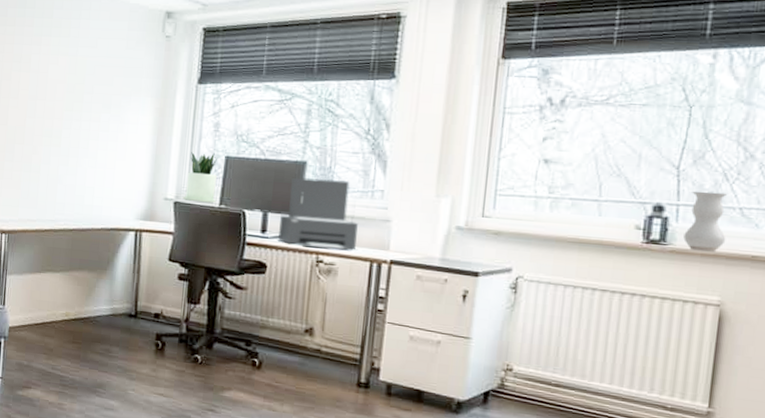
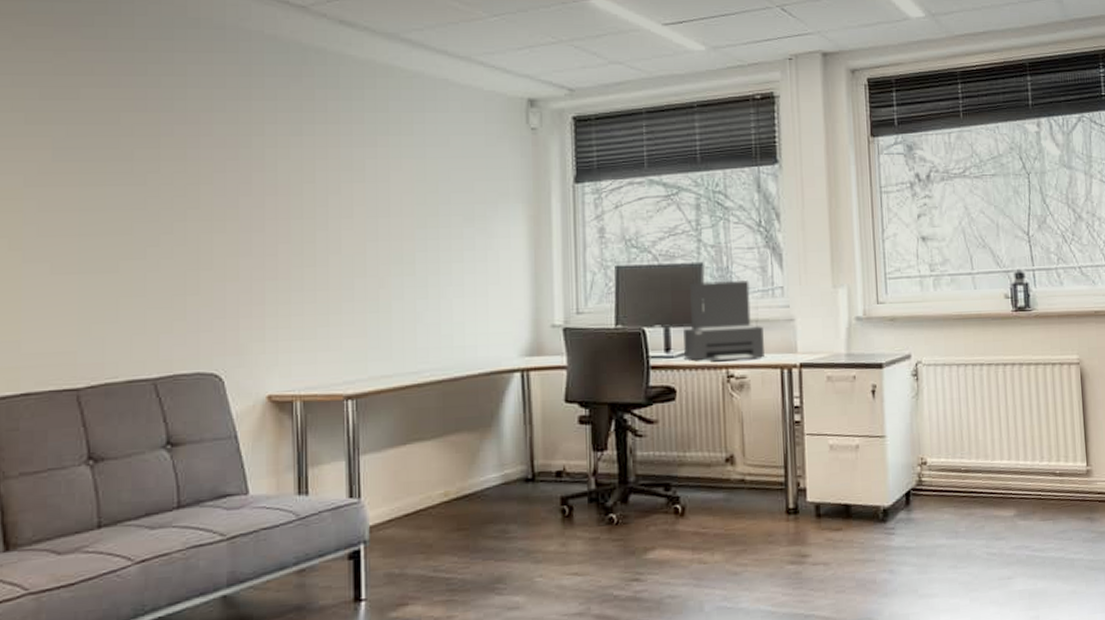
planter: present [182,152,218,203] -> none [572,264,612,326]
vase: present [683,190,728,252] -> none [1042,254,1074,313]

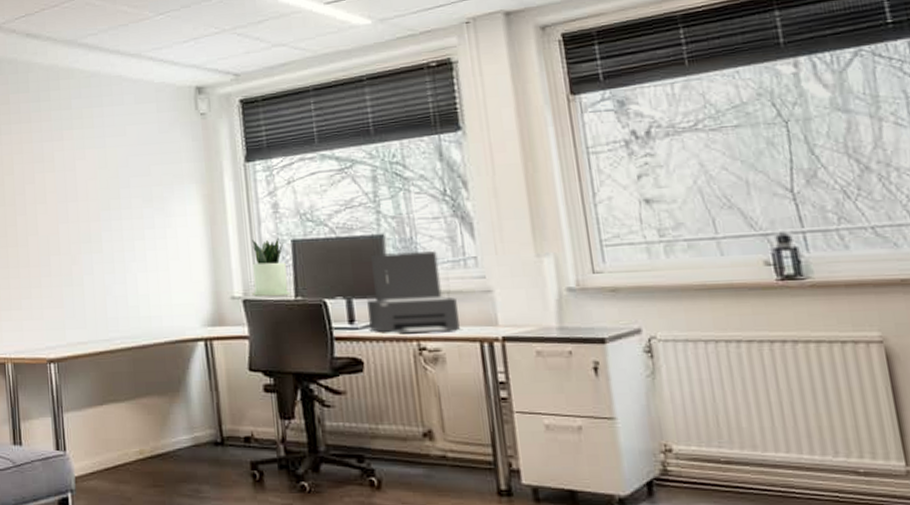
planter: none [572,264,612,326] -> present [251,238,292,297]

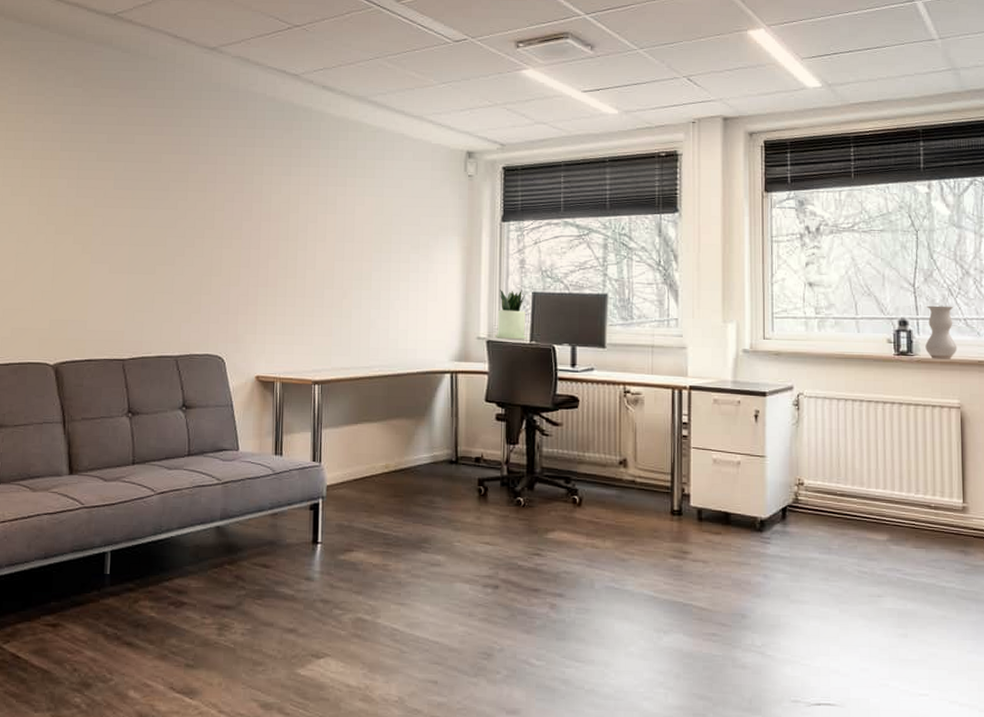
printer: present [367,250,460,334] -> none [588,309,658,380]
vase: none [814,212,868,282] -> present [925,305,958,360]

